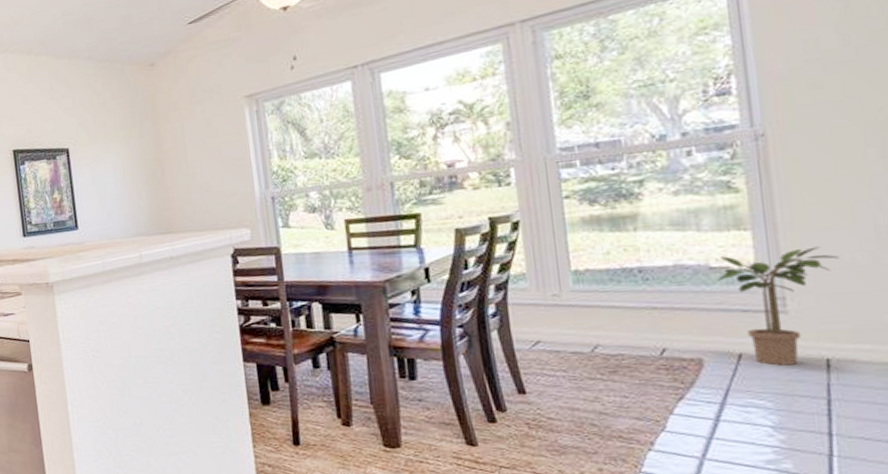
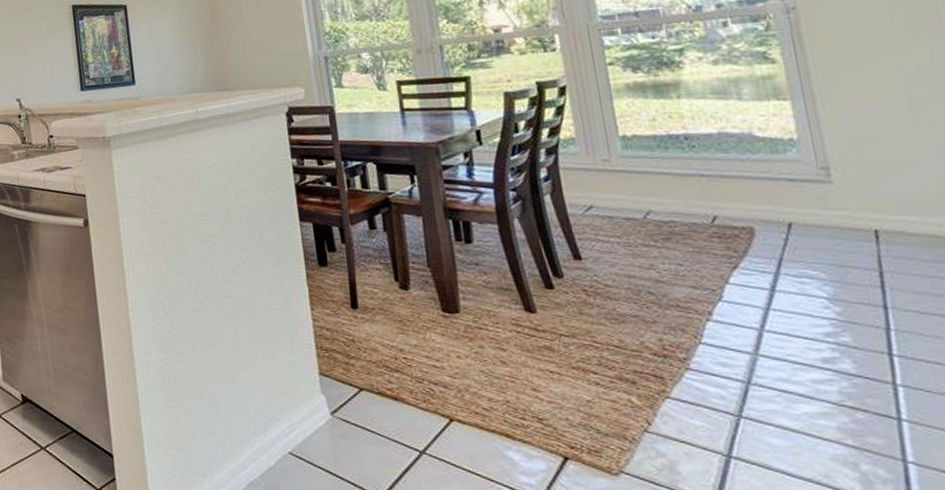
potted plant: present [708,246,840,366] -> none [752,117,878,236]

